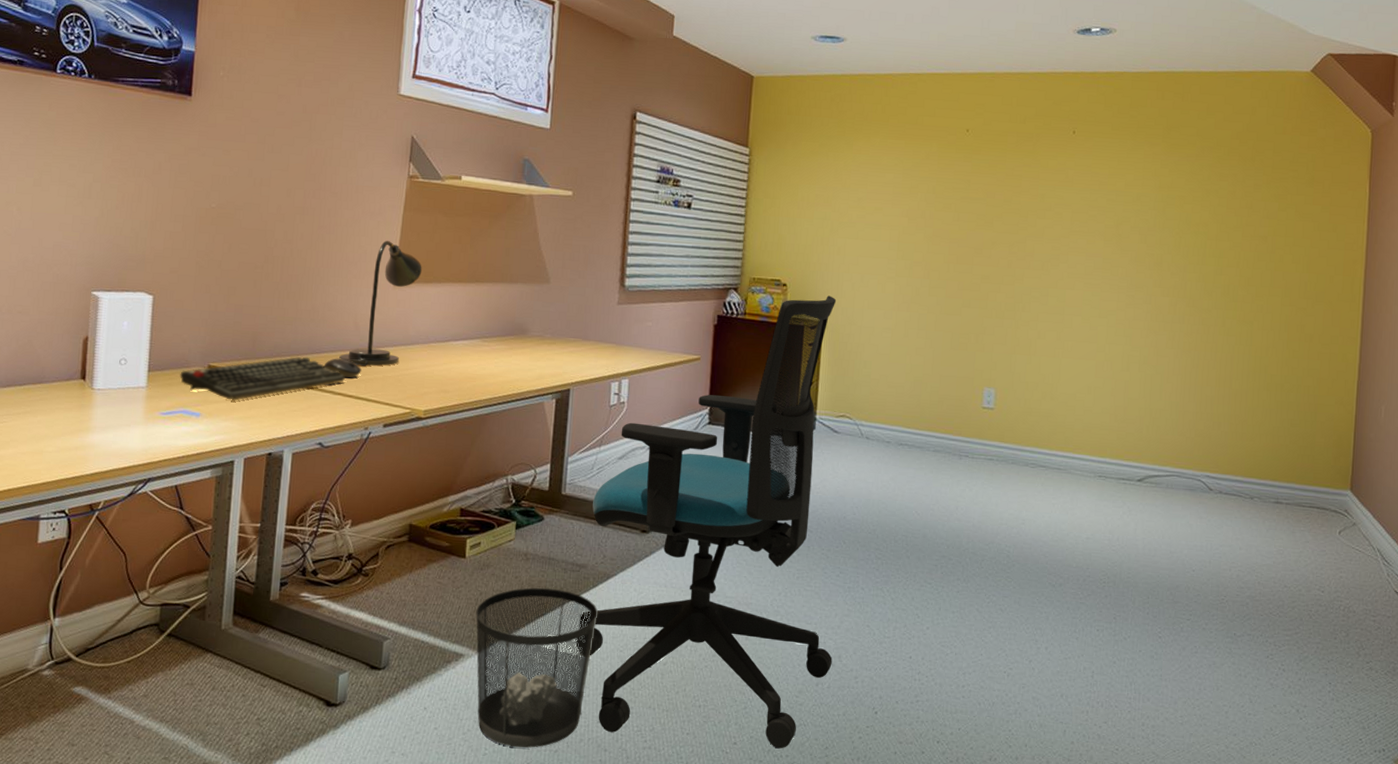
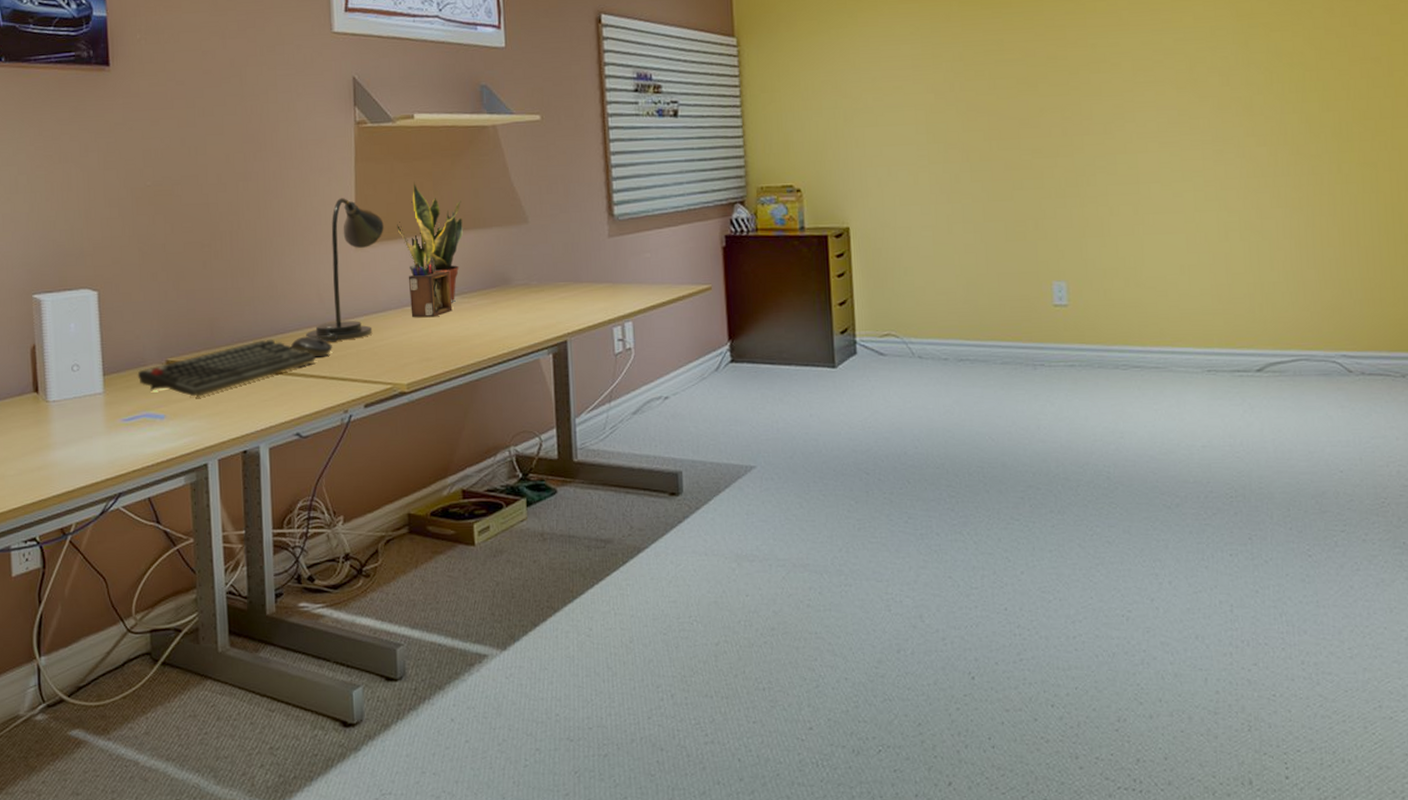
potted plant: none [433,234,493,344] -> present [397,181,464,302]
desk organizer: none [436,301,475,355] -> present [408,257,453,318]
waste bin: present [476,587,598,748] -> none [494,570,633,755]
office chair: present [576,295,837,749] -> none [610,196,913,730]

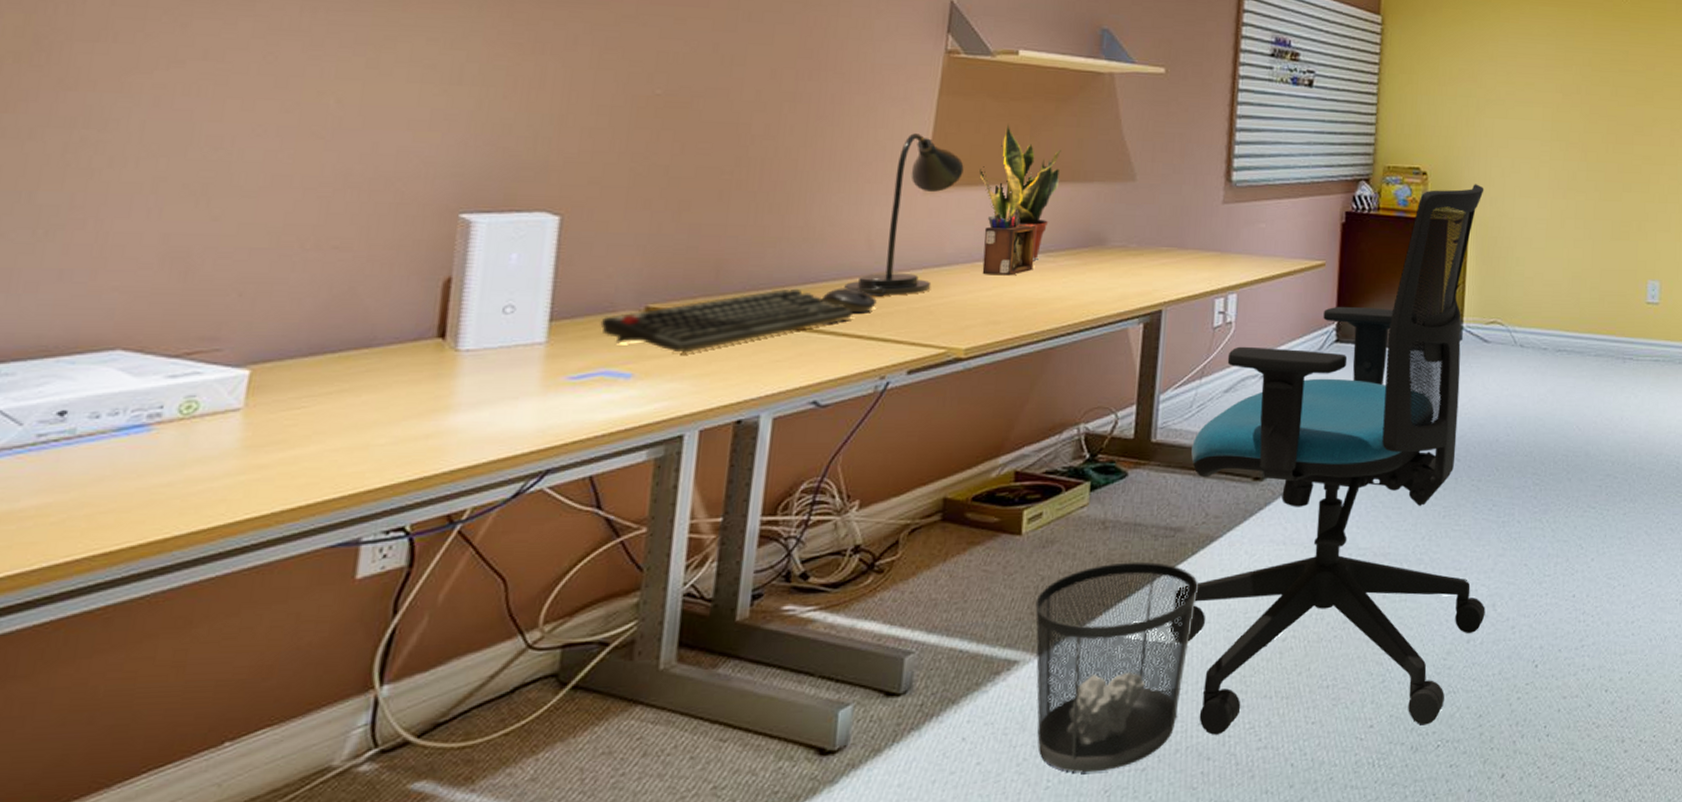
waste bin: none [494,570,633,755] -> present [1035,561,1199,773]
office chair: none [610,196,913,730] -> present [1171,184,1486,735]

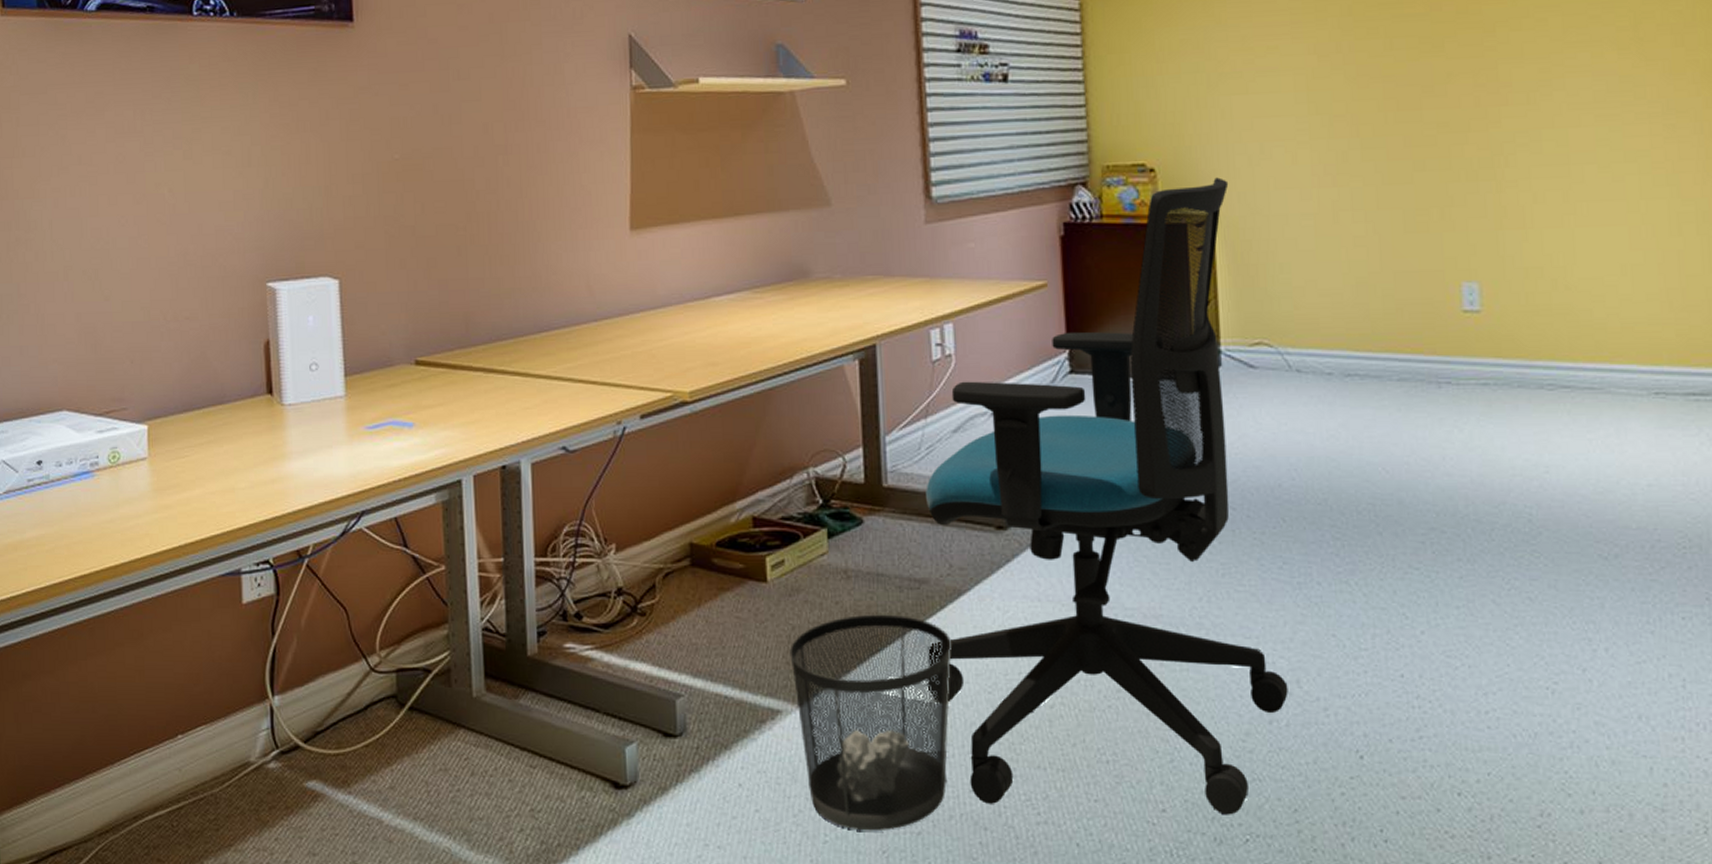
computer keyboard: present [600,288,853,353] -> none [383,337,584,403]
computer mouse: present [821,288,877,313] -> none [556,334,604,359]
desk lamp: present [844,133,964,297] -> none [574,175,664,342]
potted plant: present [979,123,1061,260] -> none [679,156,756,297]
desk organizer: present [982,208,1036,276] -> none [691,244,743,316]

